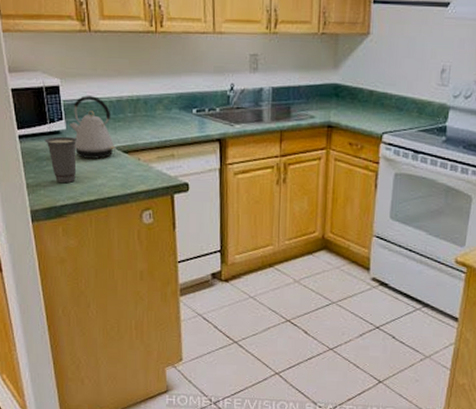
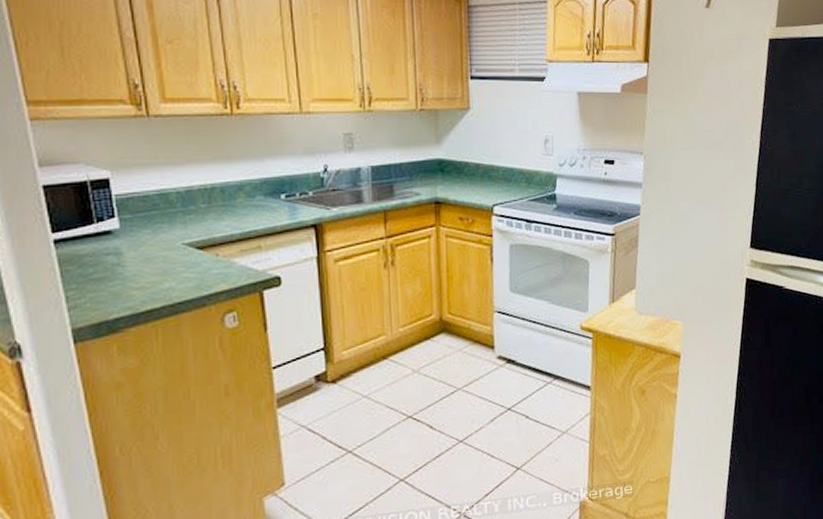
cup: present [44,136,78,184] -> none [90,236,136,293]
kettle: present [69,96,116,159] -> none [123,187,188,260]

